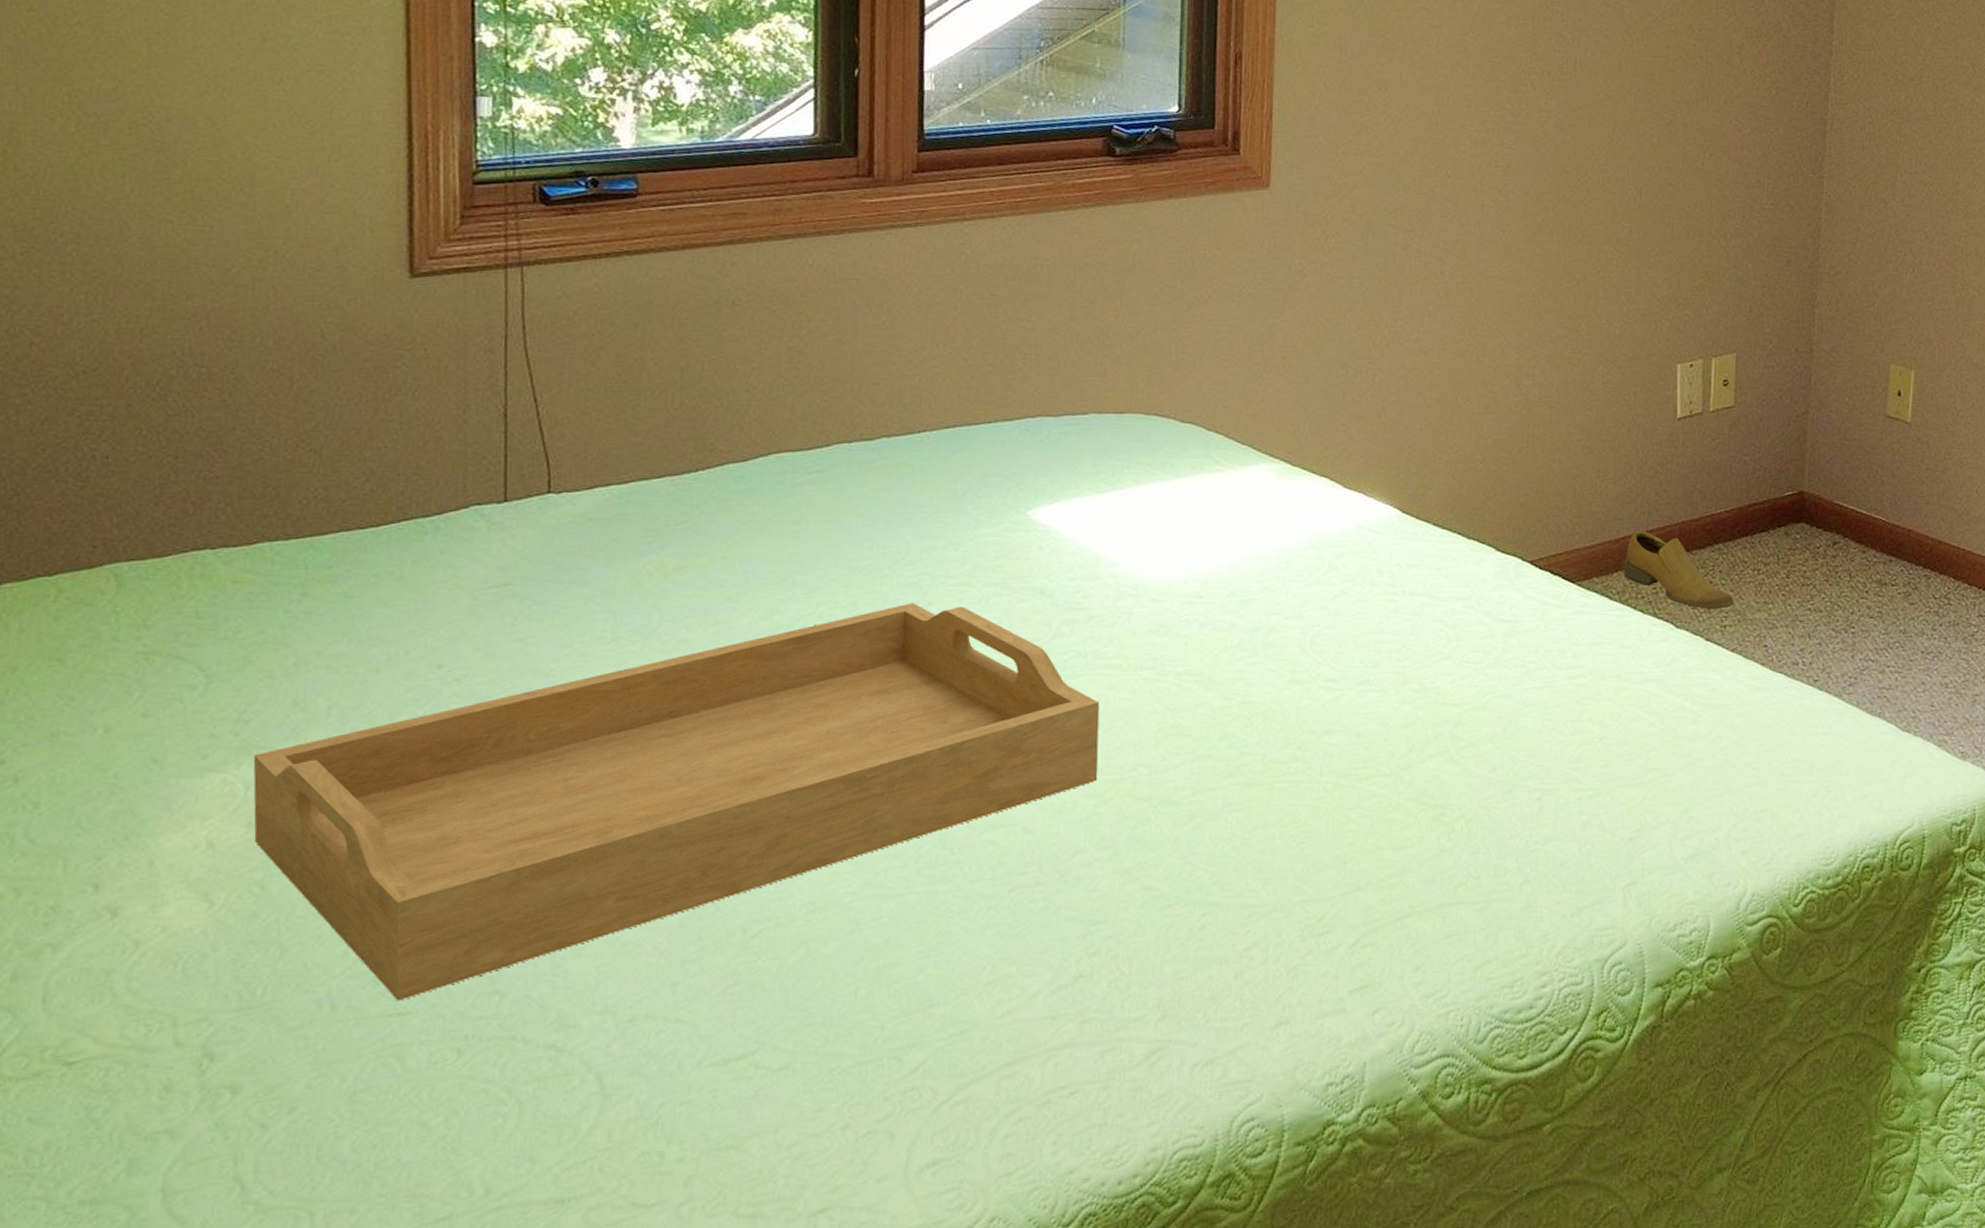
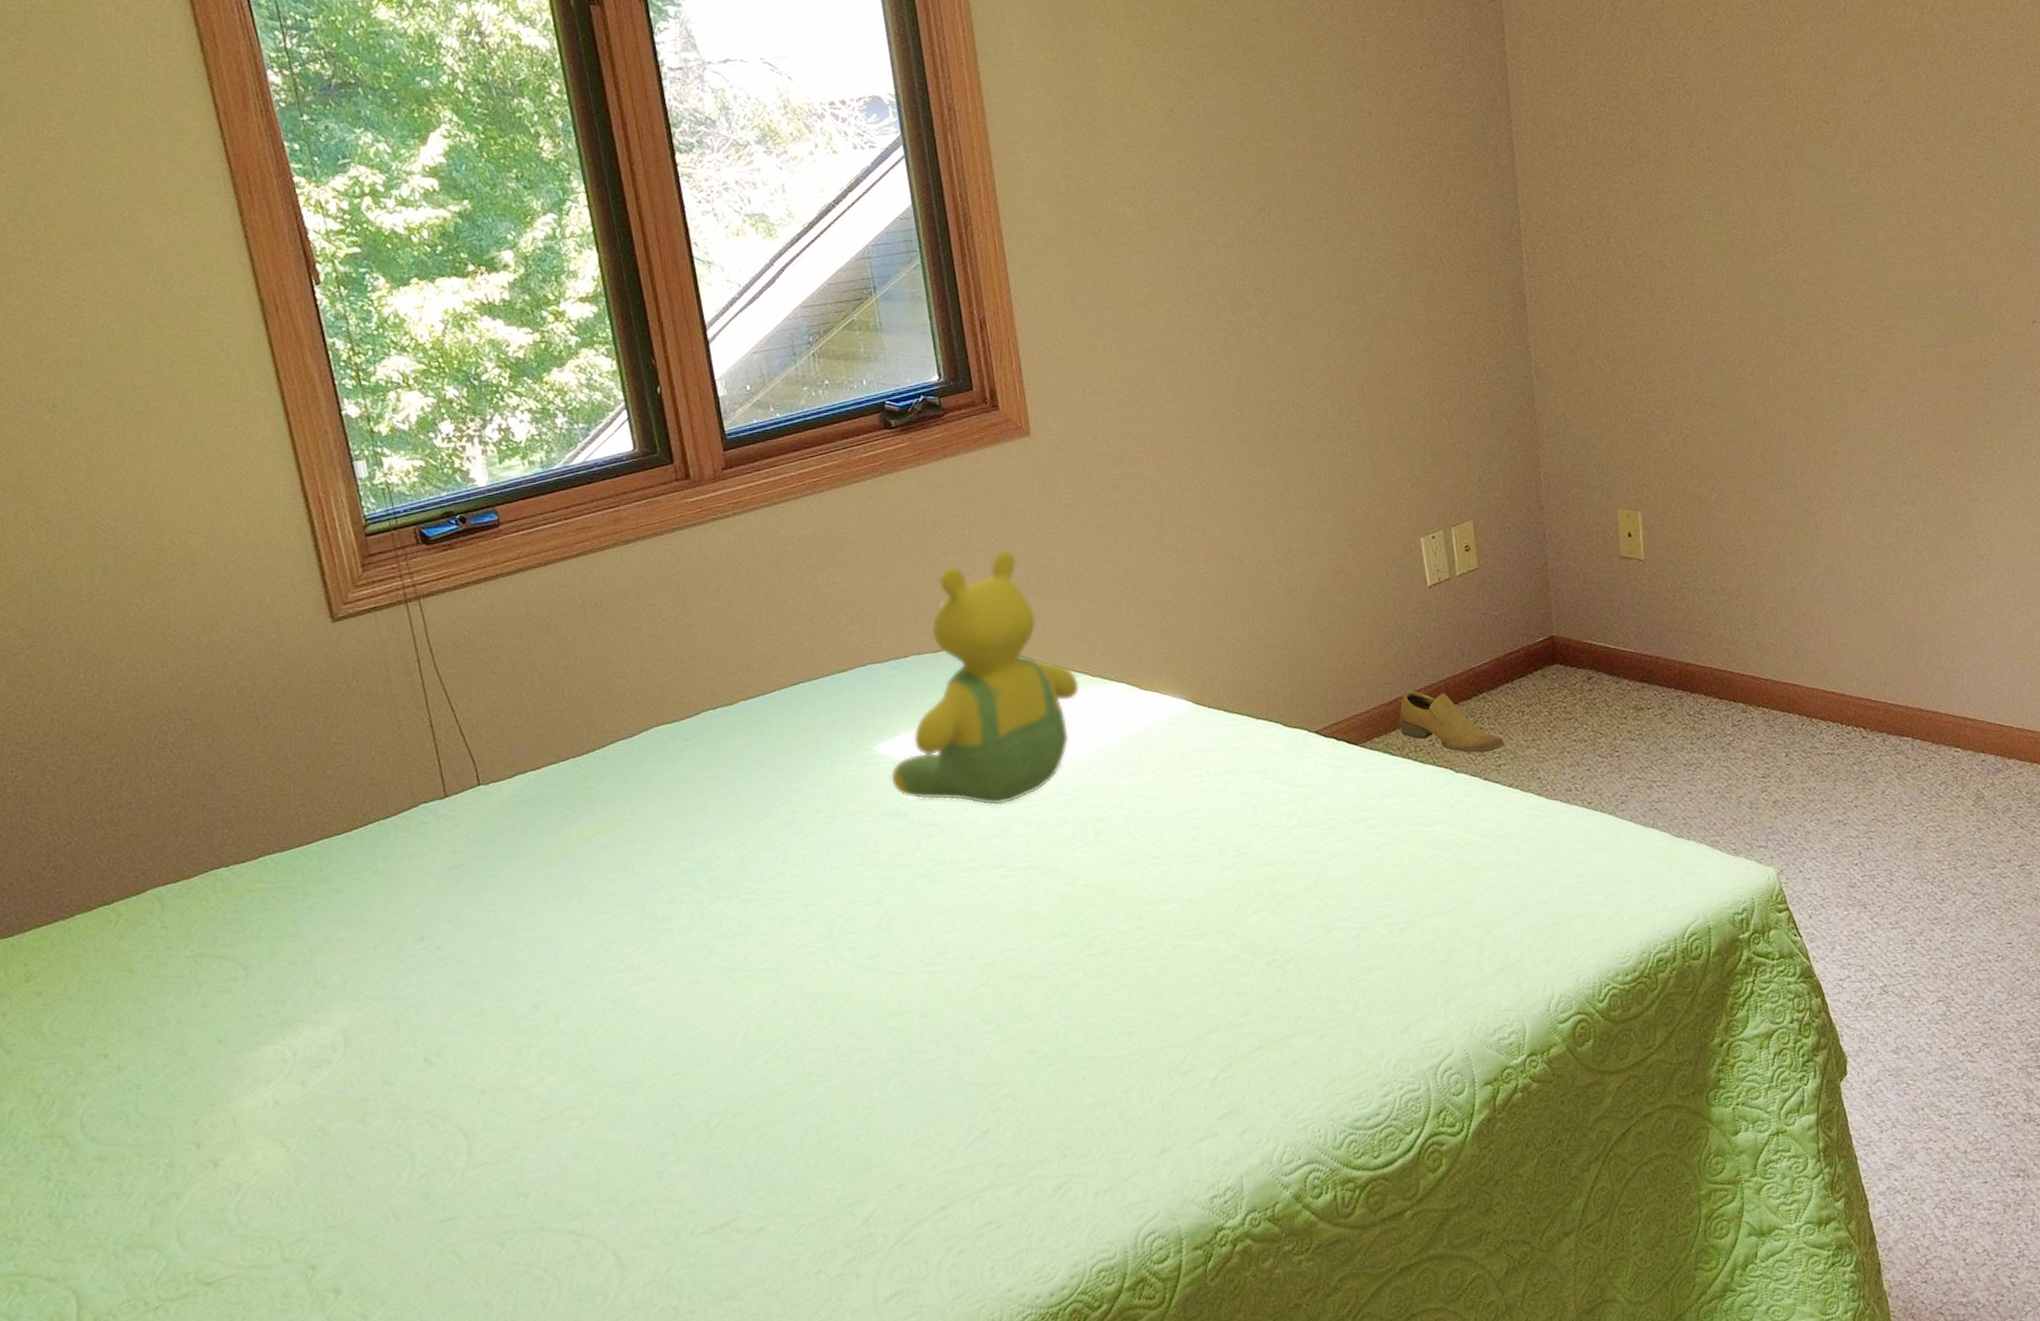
serving tray: present [253,603,1100,1001] -> none [294,834,974,1209]
teddy bear: none [1040,309,1277,597] -> present [890,549,1080,806]

